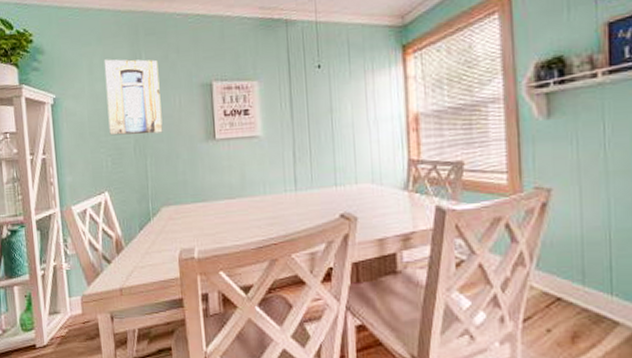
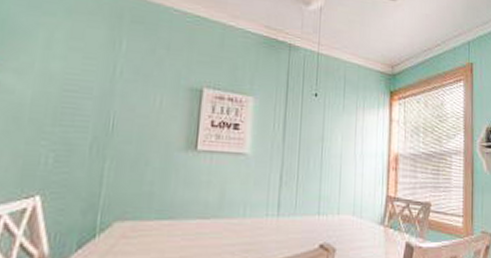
wall art: present [104,59,163,136] -> none [59,36,142,134]

